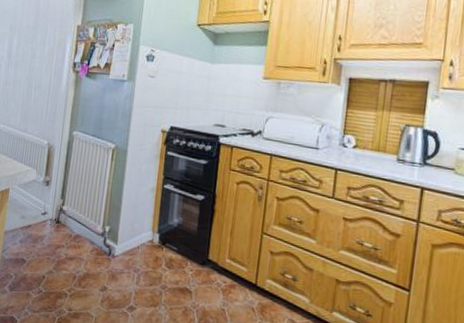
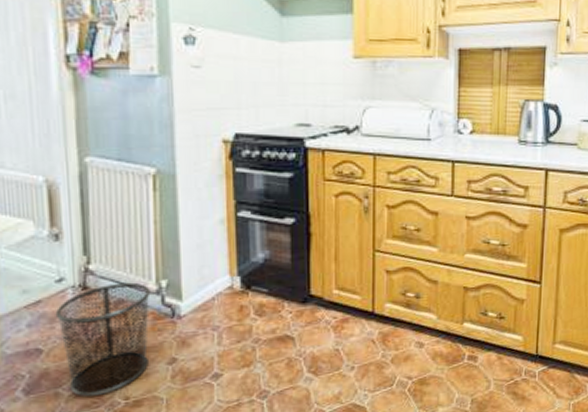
waste bin: none [36,222,98,303] -> present [55,282,151,397]

